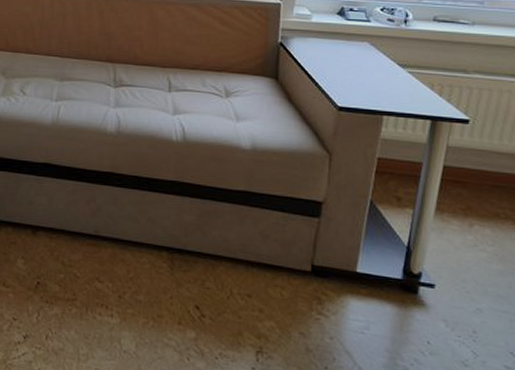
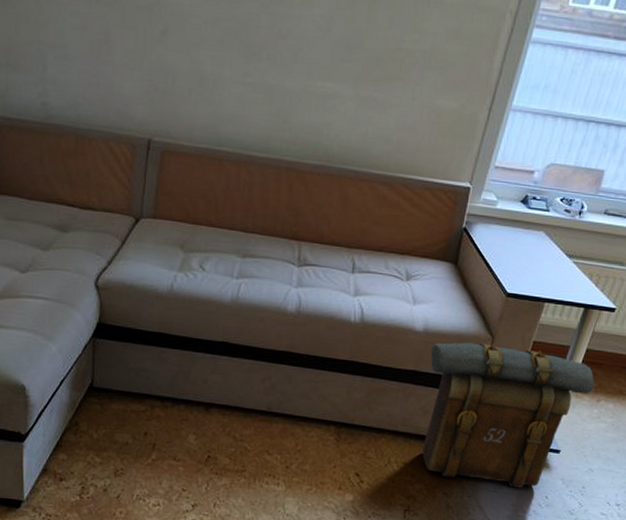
backpack: none [262,160,463,330] -> present [422,342,595,488]

